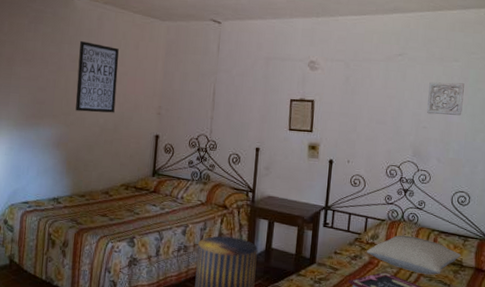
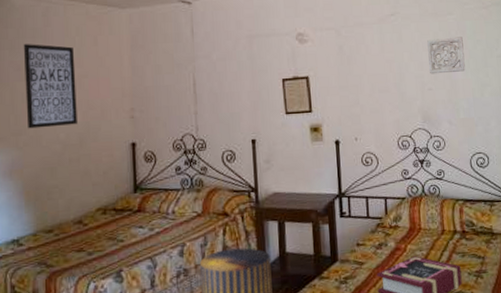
pillow: present [367,235,461,275] -> none [392,210,490,251]

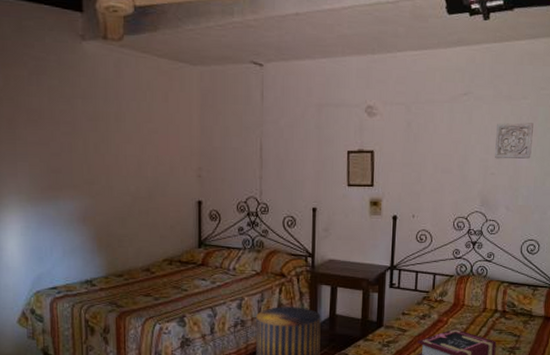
wall art: present [23,44,77,129] -> none [95,94,147,179]

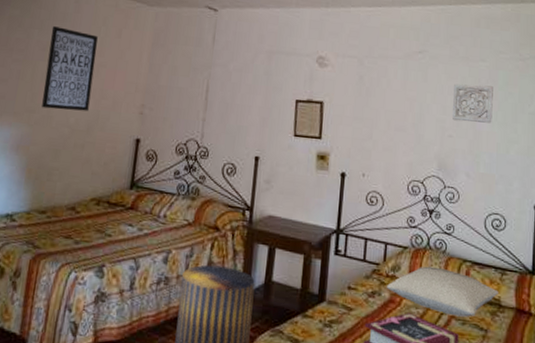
wall art: none [95,94,147,179] -> present [42,26,98,112]
pillow: none [436,289,530,327] -> present [387,266,499,317]

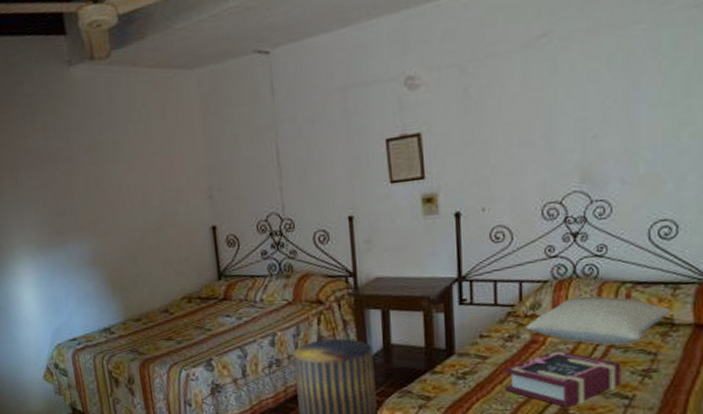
wall art: present [42,26,98,112] -> none [89,121,154,216]
wall ornament: present [453,83,493,123] -> none [596,55,654,116]

